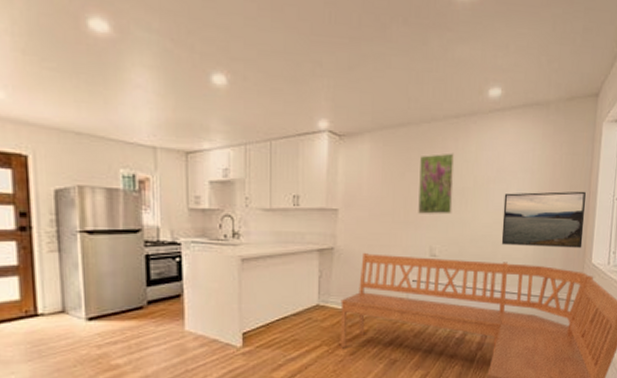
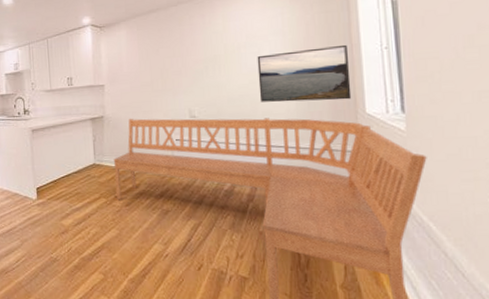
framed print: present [418,153,455,215] -> none [171,27,207,82]

